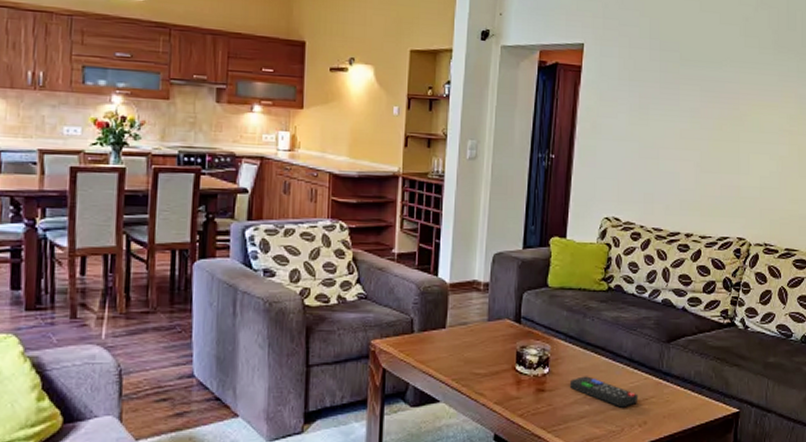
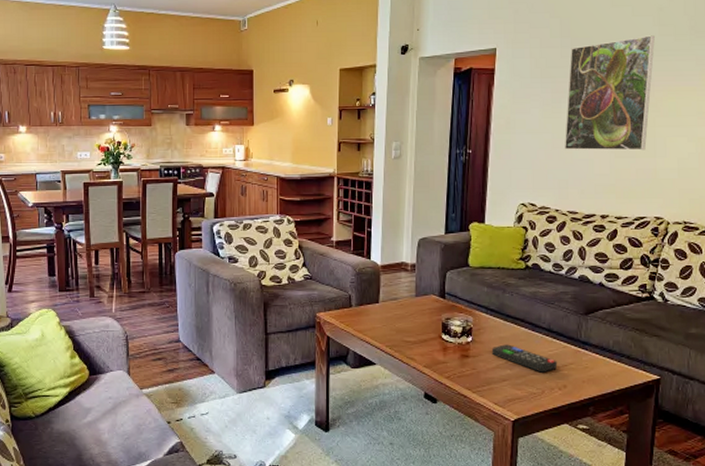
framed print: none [650,45,741,166] -> present [564,35,655,151]

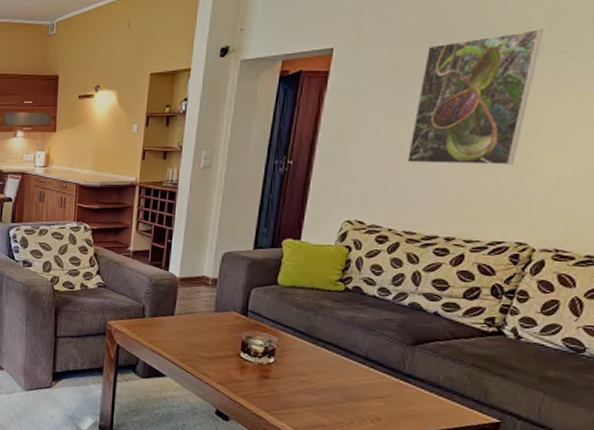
remote control: present [491,344,558,373] -> none [295,368,373,402]

